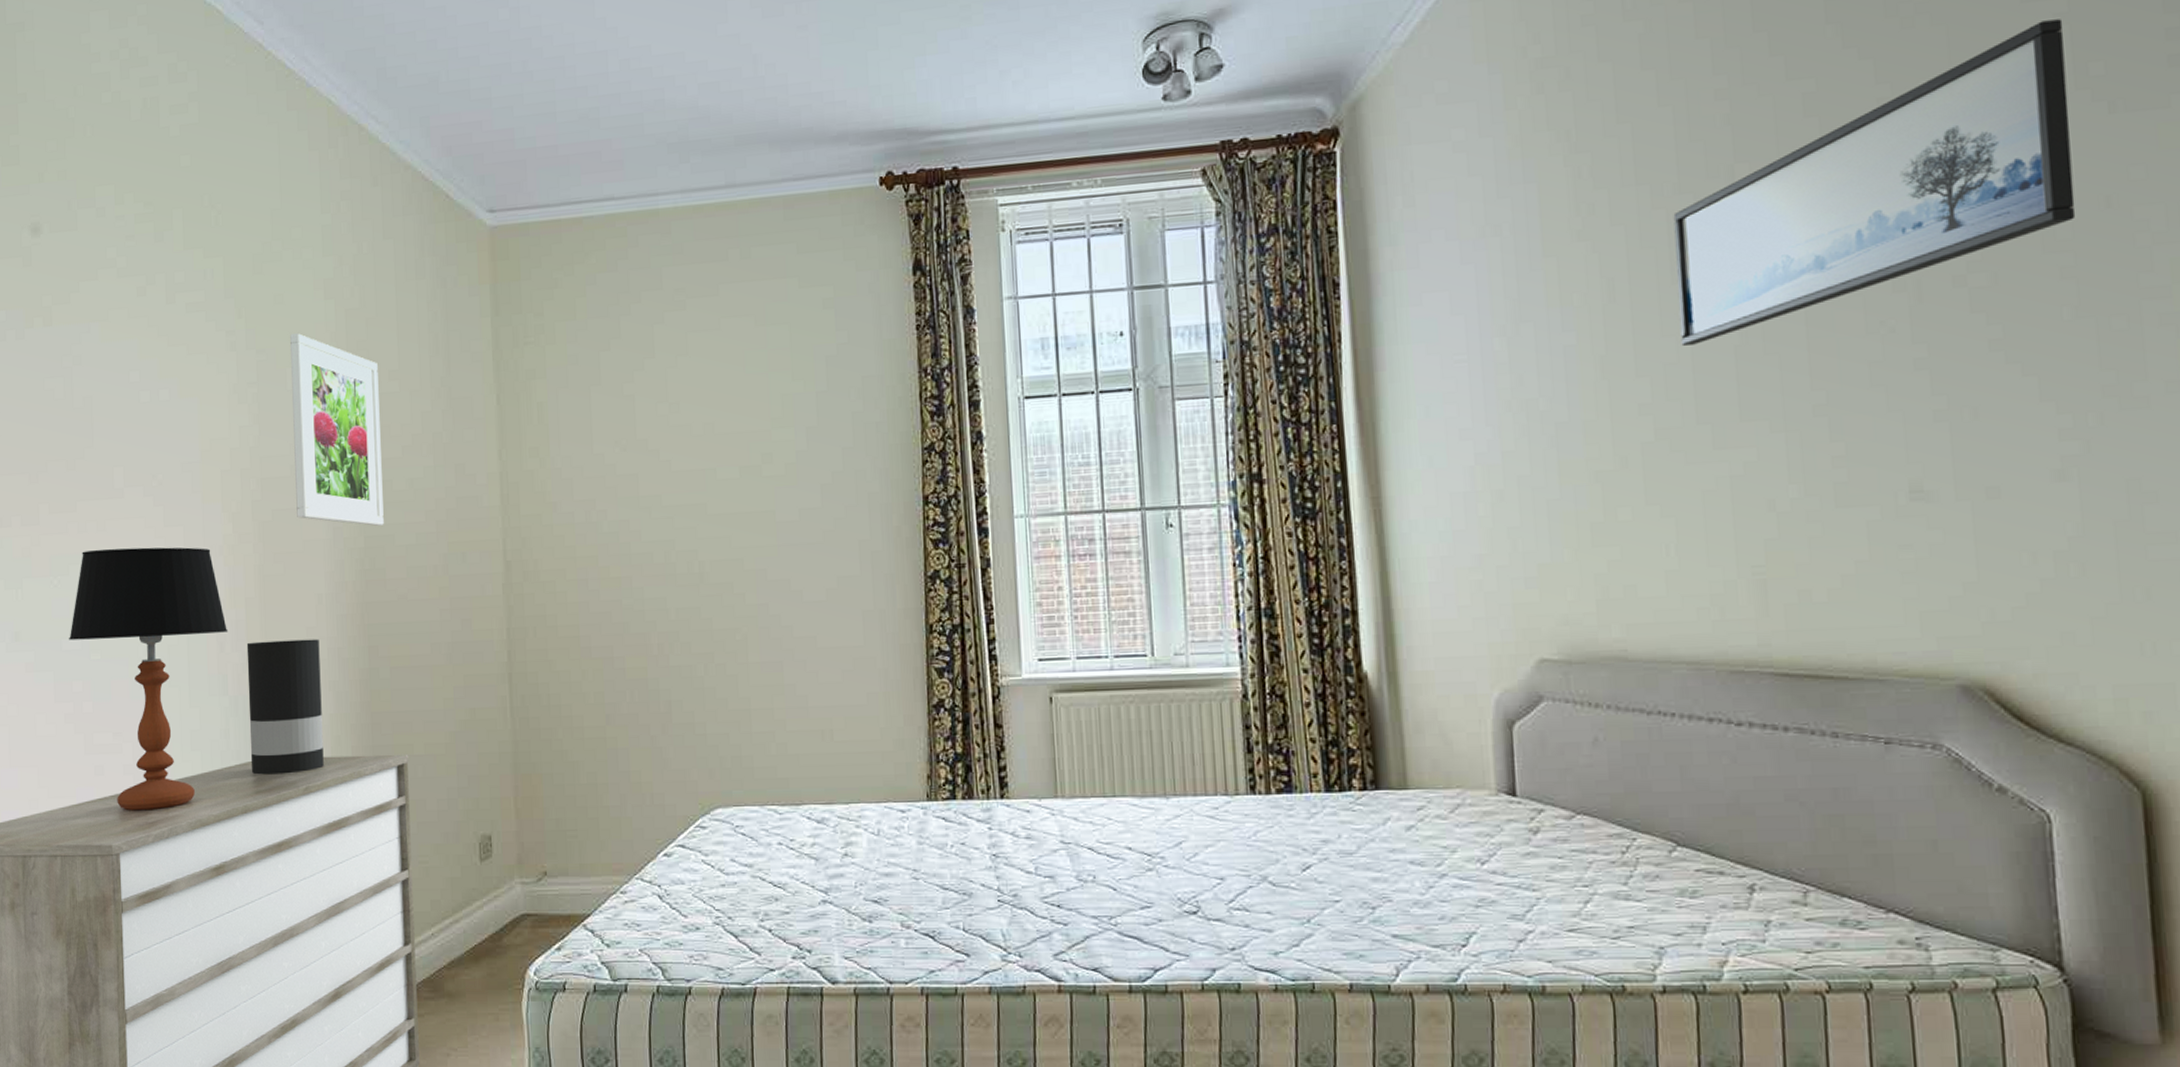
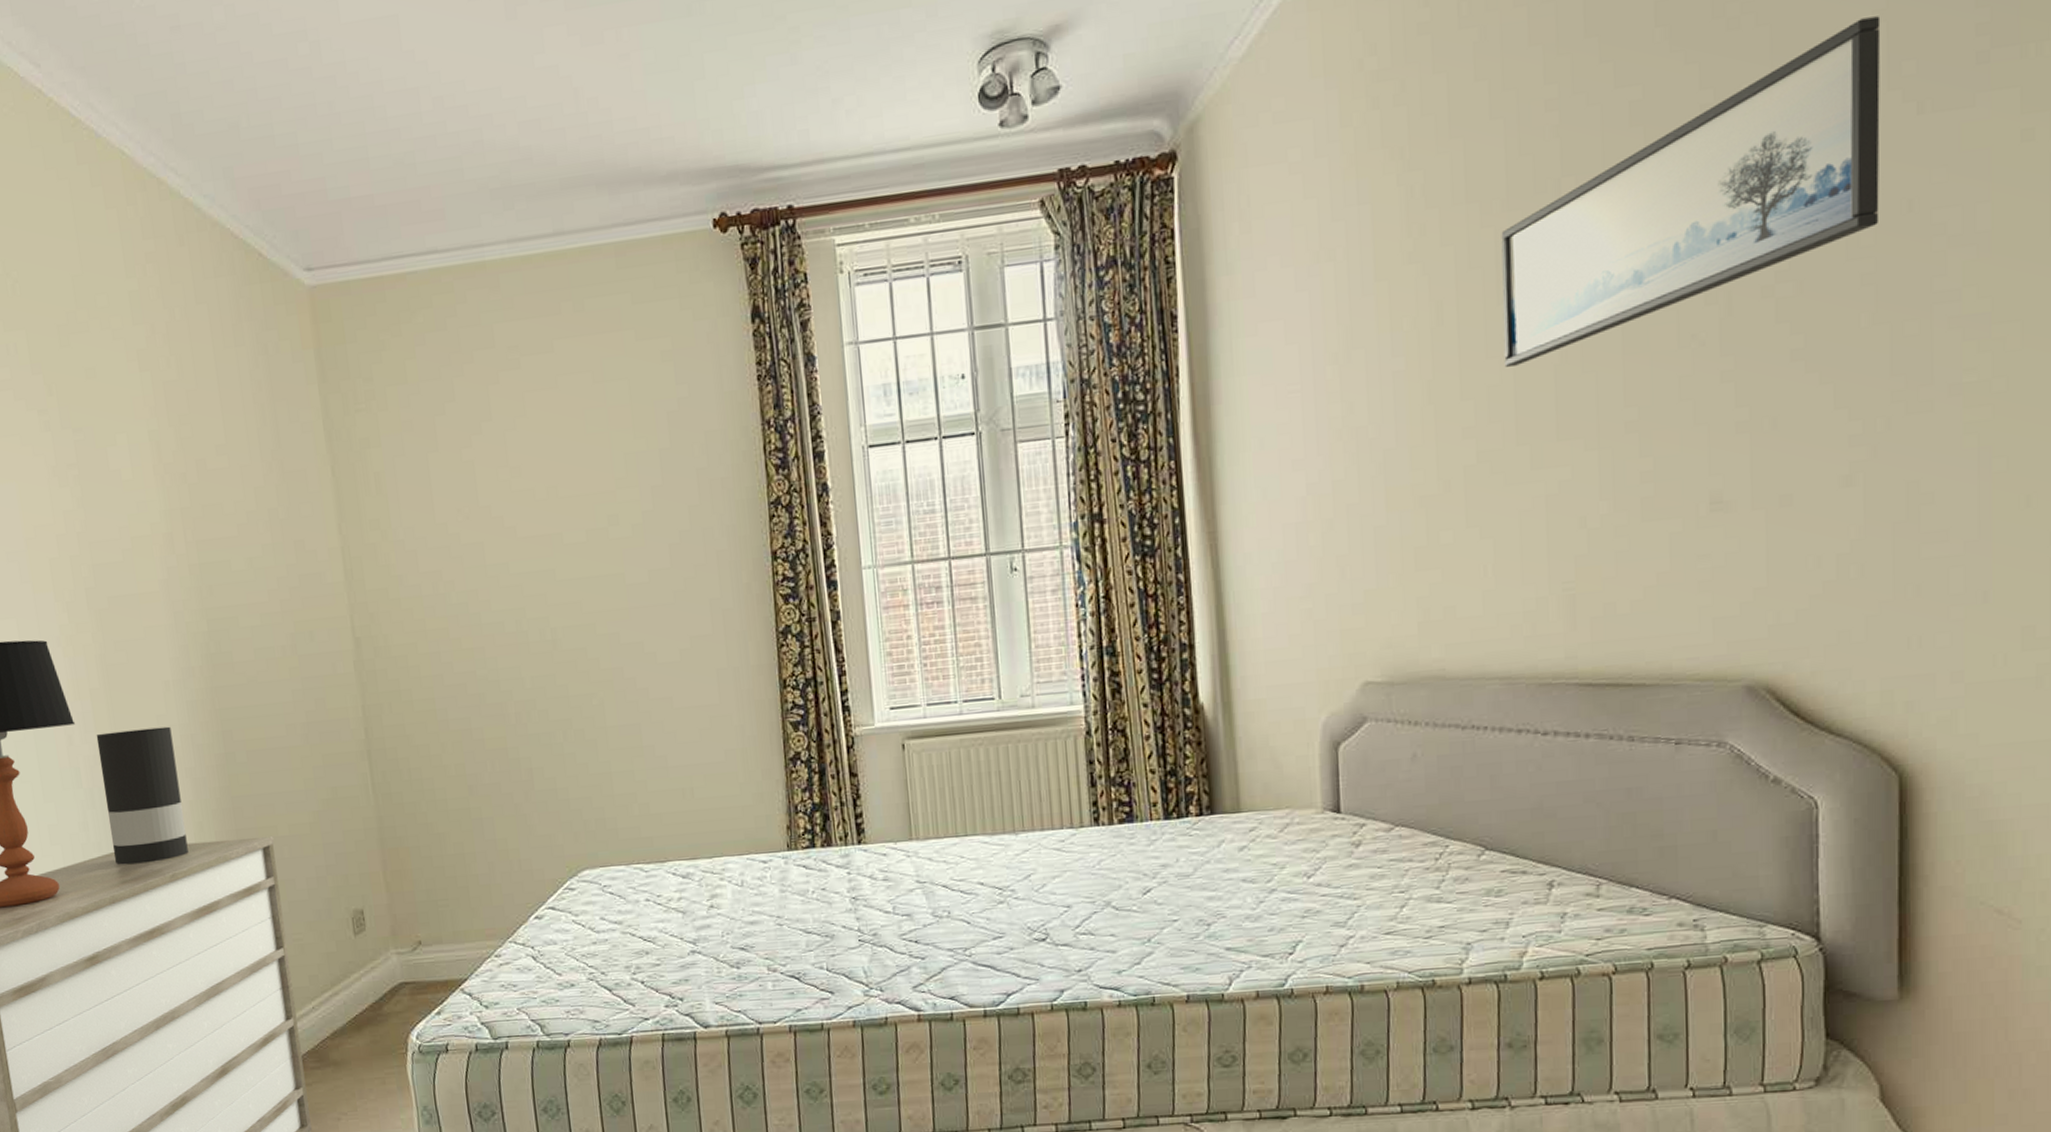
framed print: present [290,333,384,526] -> none [107,409,226,609]

